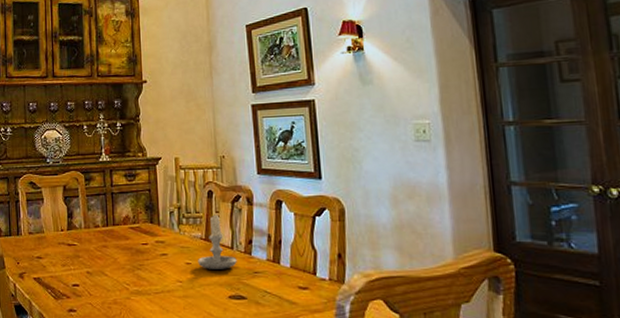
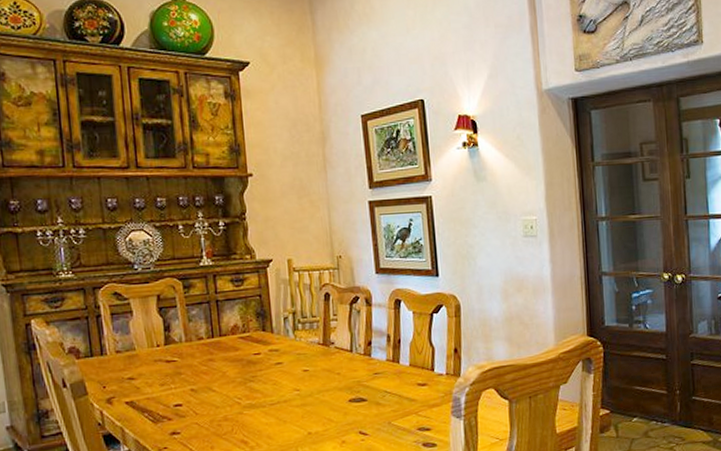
candle: present [198,213,237,269] -> none [316,316,357,375]

